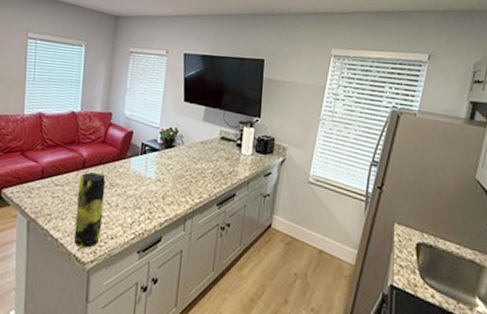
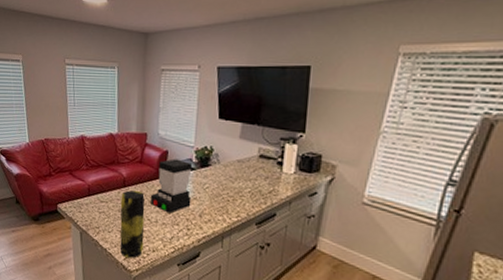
coffee maker: none [111,139,158,196] -> present [150,159,193,214]

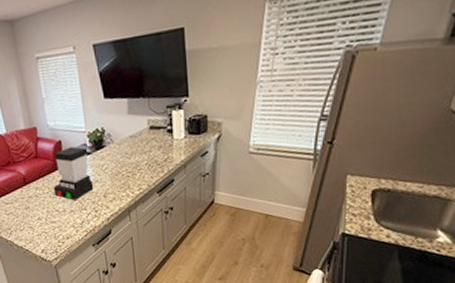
vase: present [120,190,145,258] -> none [24,186,58,250]

